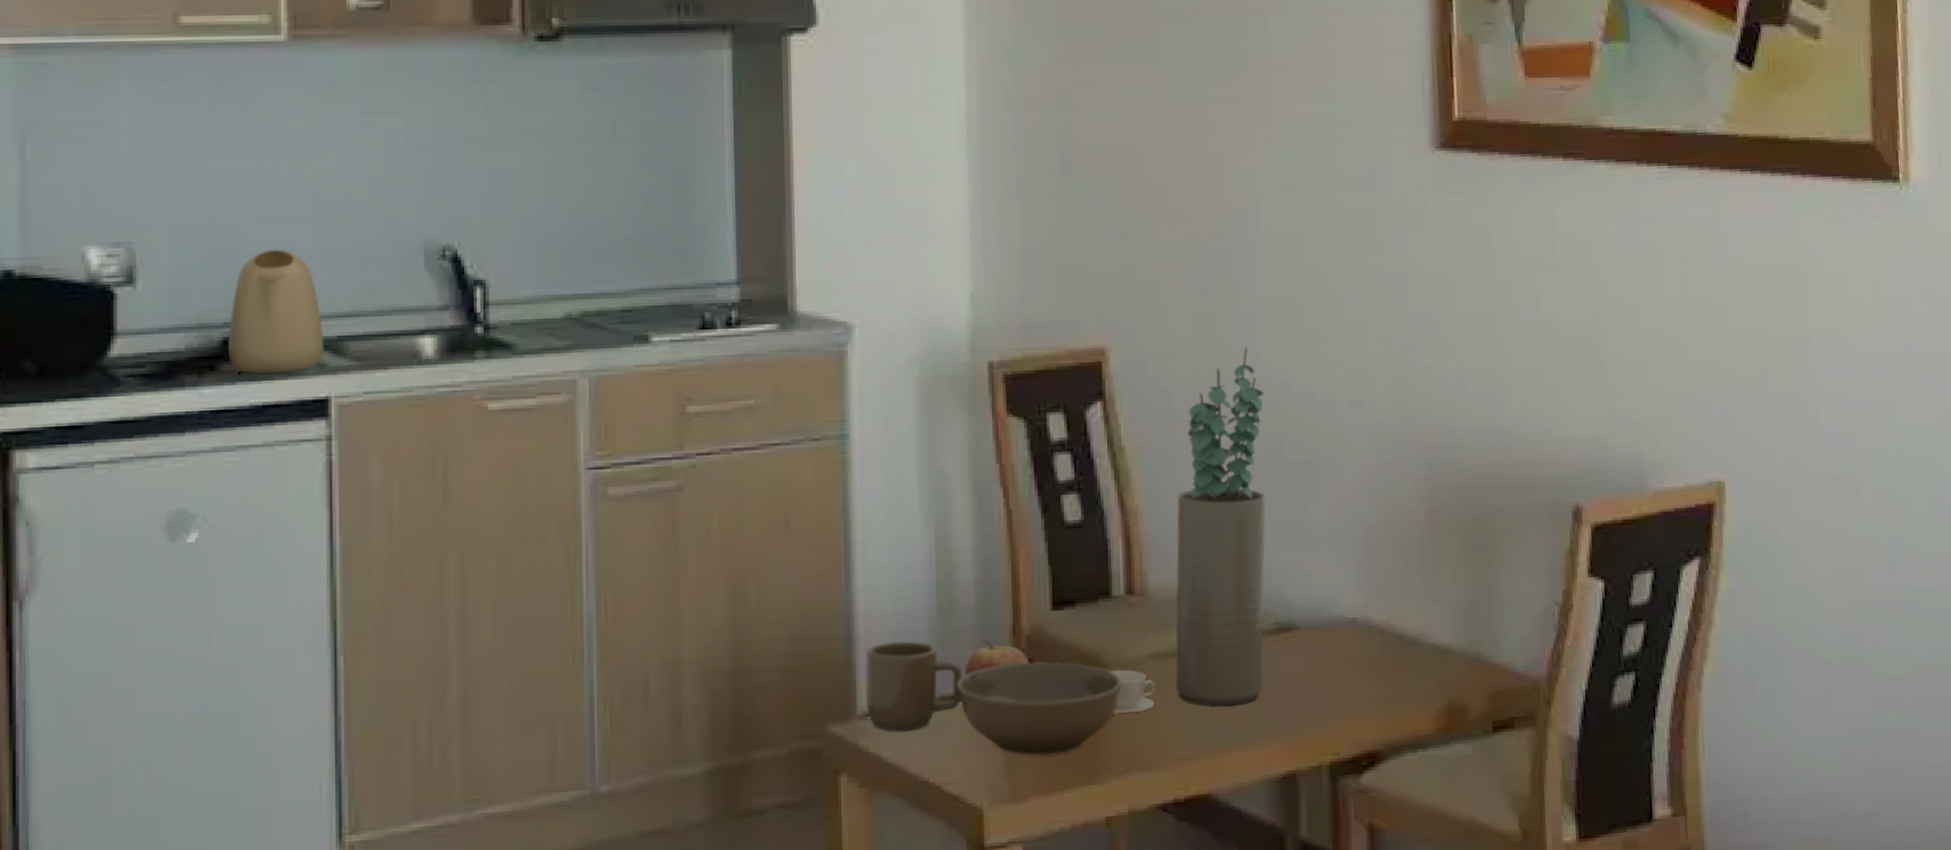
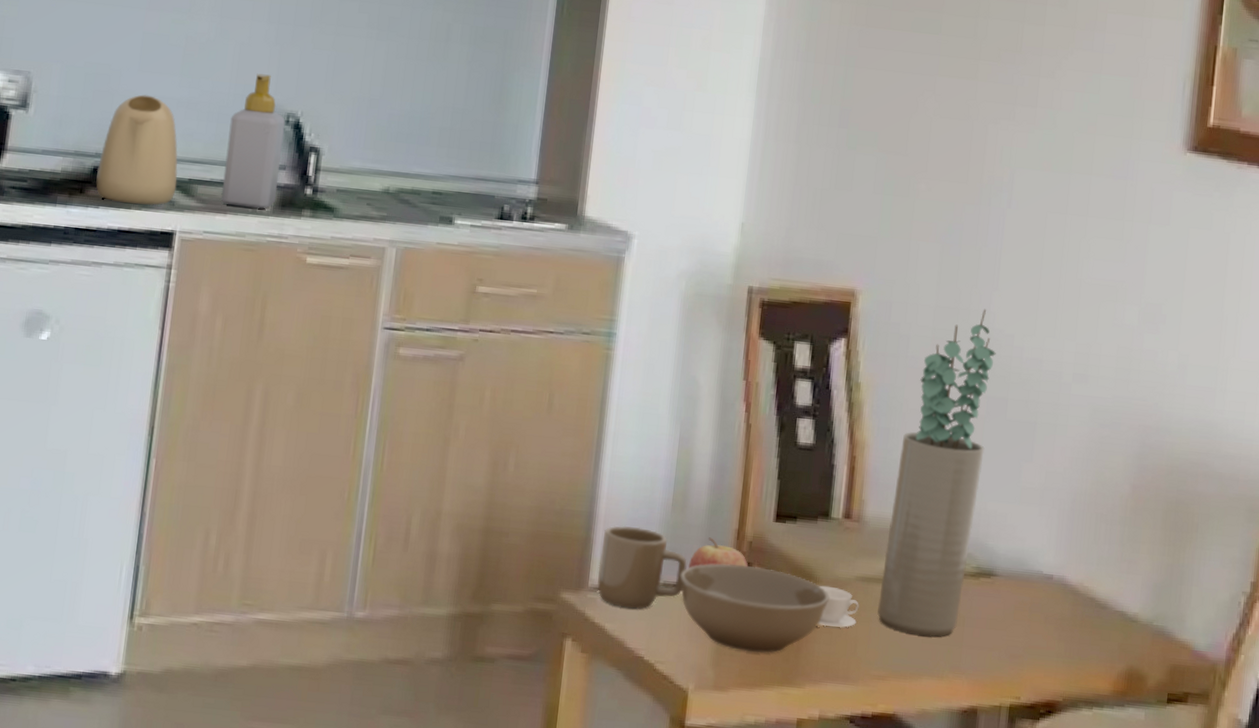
soap bottle: none [377,207,442,359] -> present [220,73,285,209]

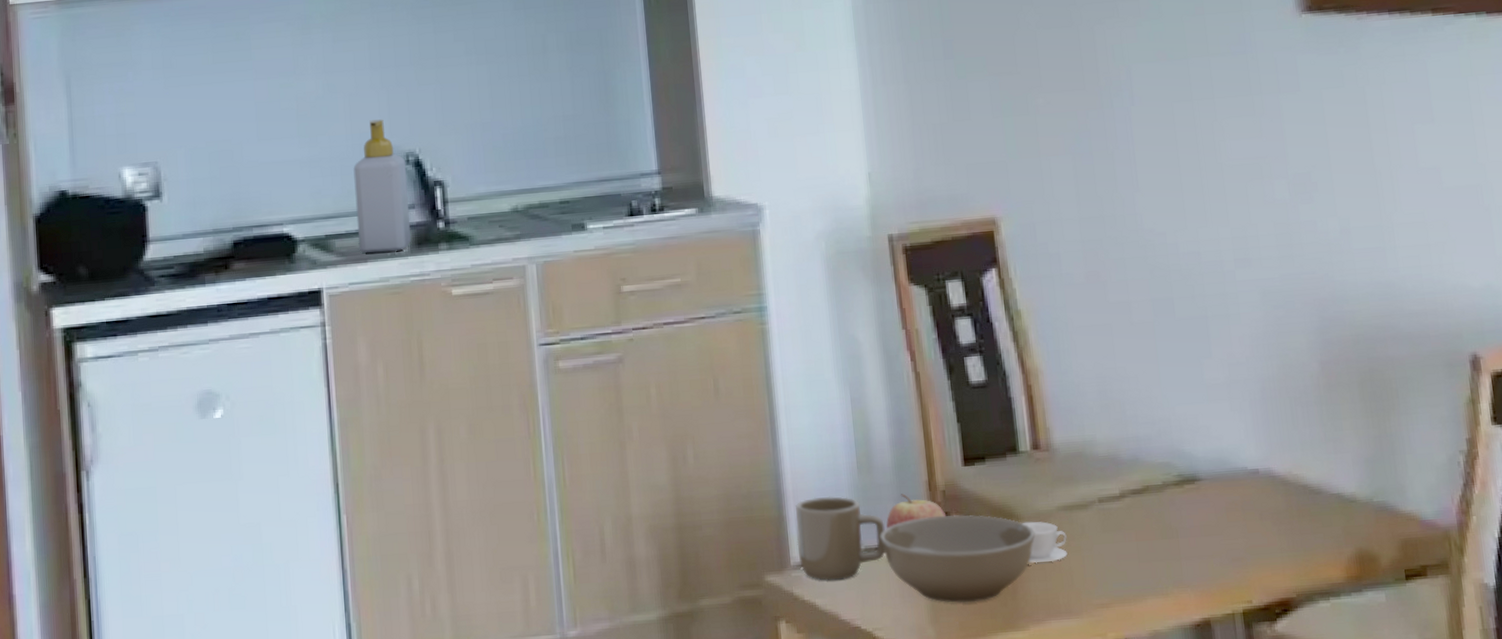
kettle: present [96,95,178,206] -> none [237,161,315,271]
vase: present [877,308,996,637] -> none [1074,211,1171,556]

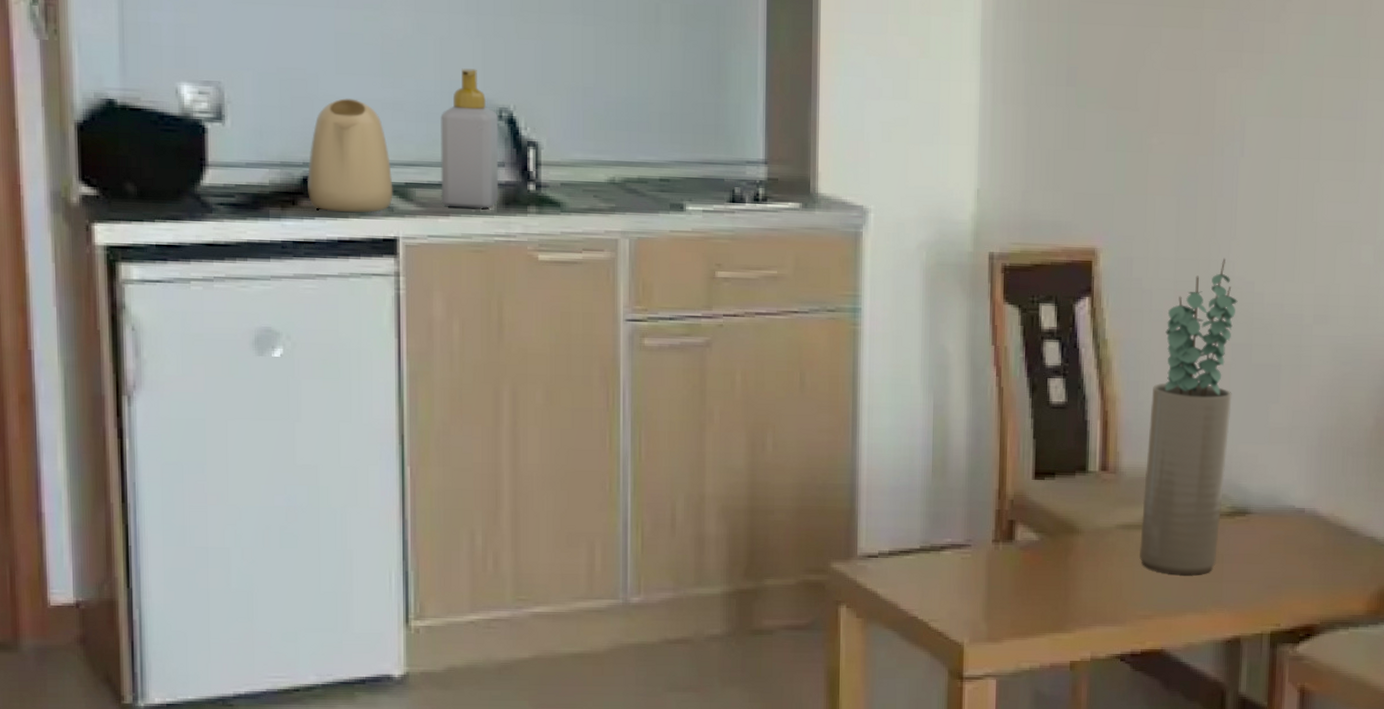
kettle: none [237,161,315,271] -> present [308,98,393,213]
mug: present [796,496,886,580] -> none [865,494,952,572]
bowl: present [880,515,1035,603] -> none [946,523,1093,604]
fruit: present [886,493,947,529] -> none [954,499,1012,530]
teacup: present [1021,521,1068,564] -> none [1081,536,1122,574]
vase: none [1074,211,1171,556] -> present [1139,258,1238,576]

